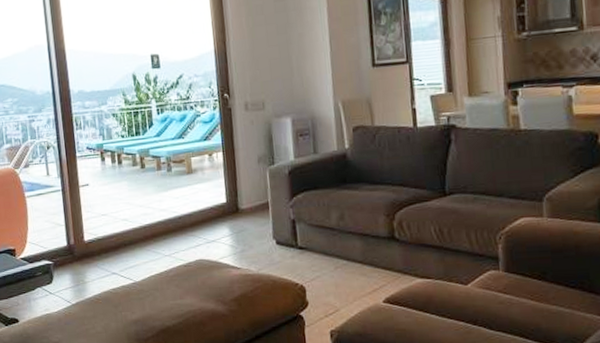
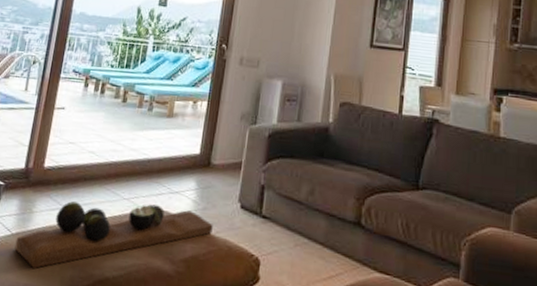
decorative tray: none [77,255,255,330] -> present [14,201,213,268]

